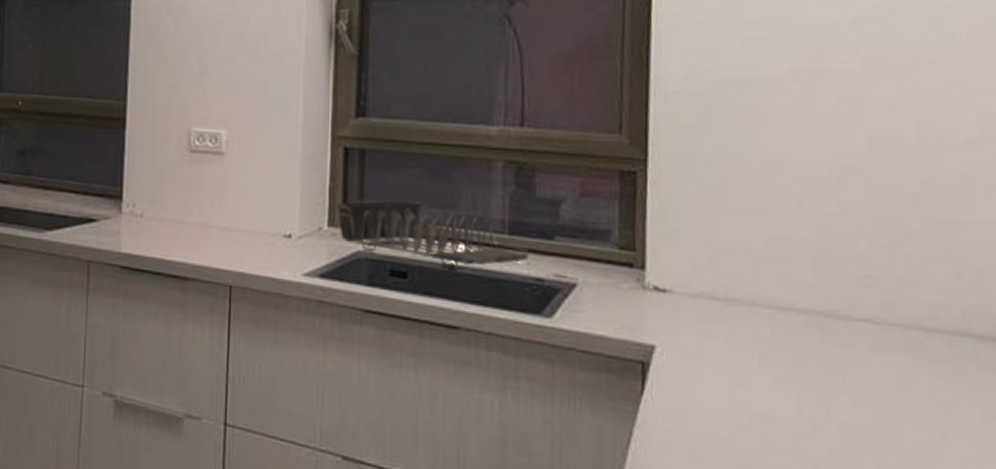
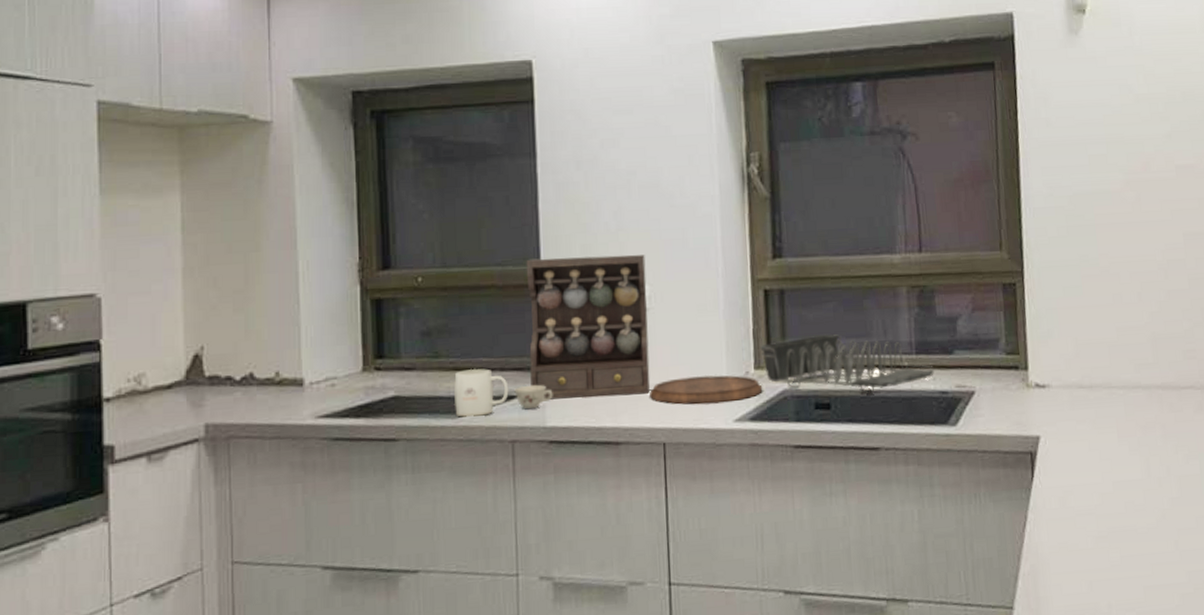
mug: none [40,189,89,234] -> present [453,369,509,417]
teacup: none [94,211,129,234] -> present [514,385,553,410]
spice rack: none [109,94,226,235] -> present [526,254,651,399]
cutting board: none [220,224,335,255] -> present [650,375,763,404]

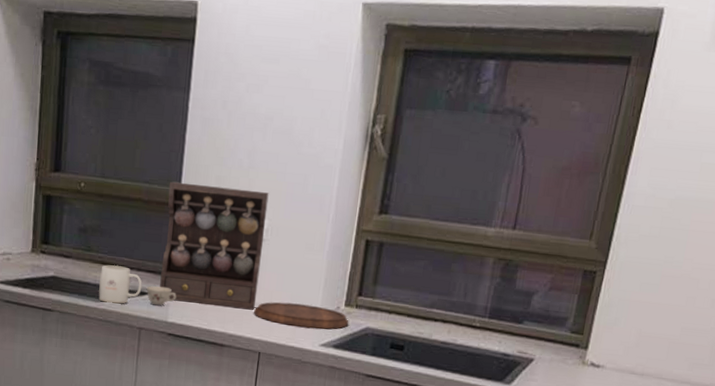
dish rack: present [760,334,934,394] -> none [353,286,502,344]

